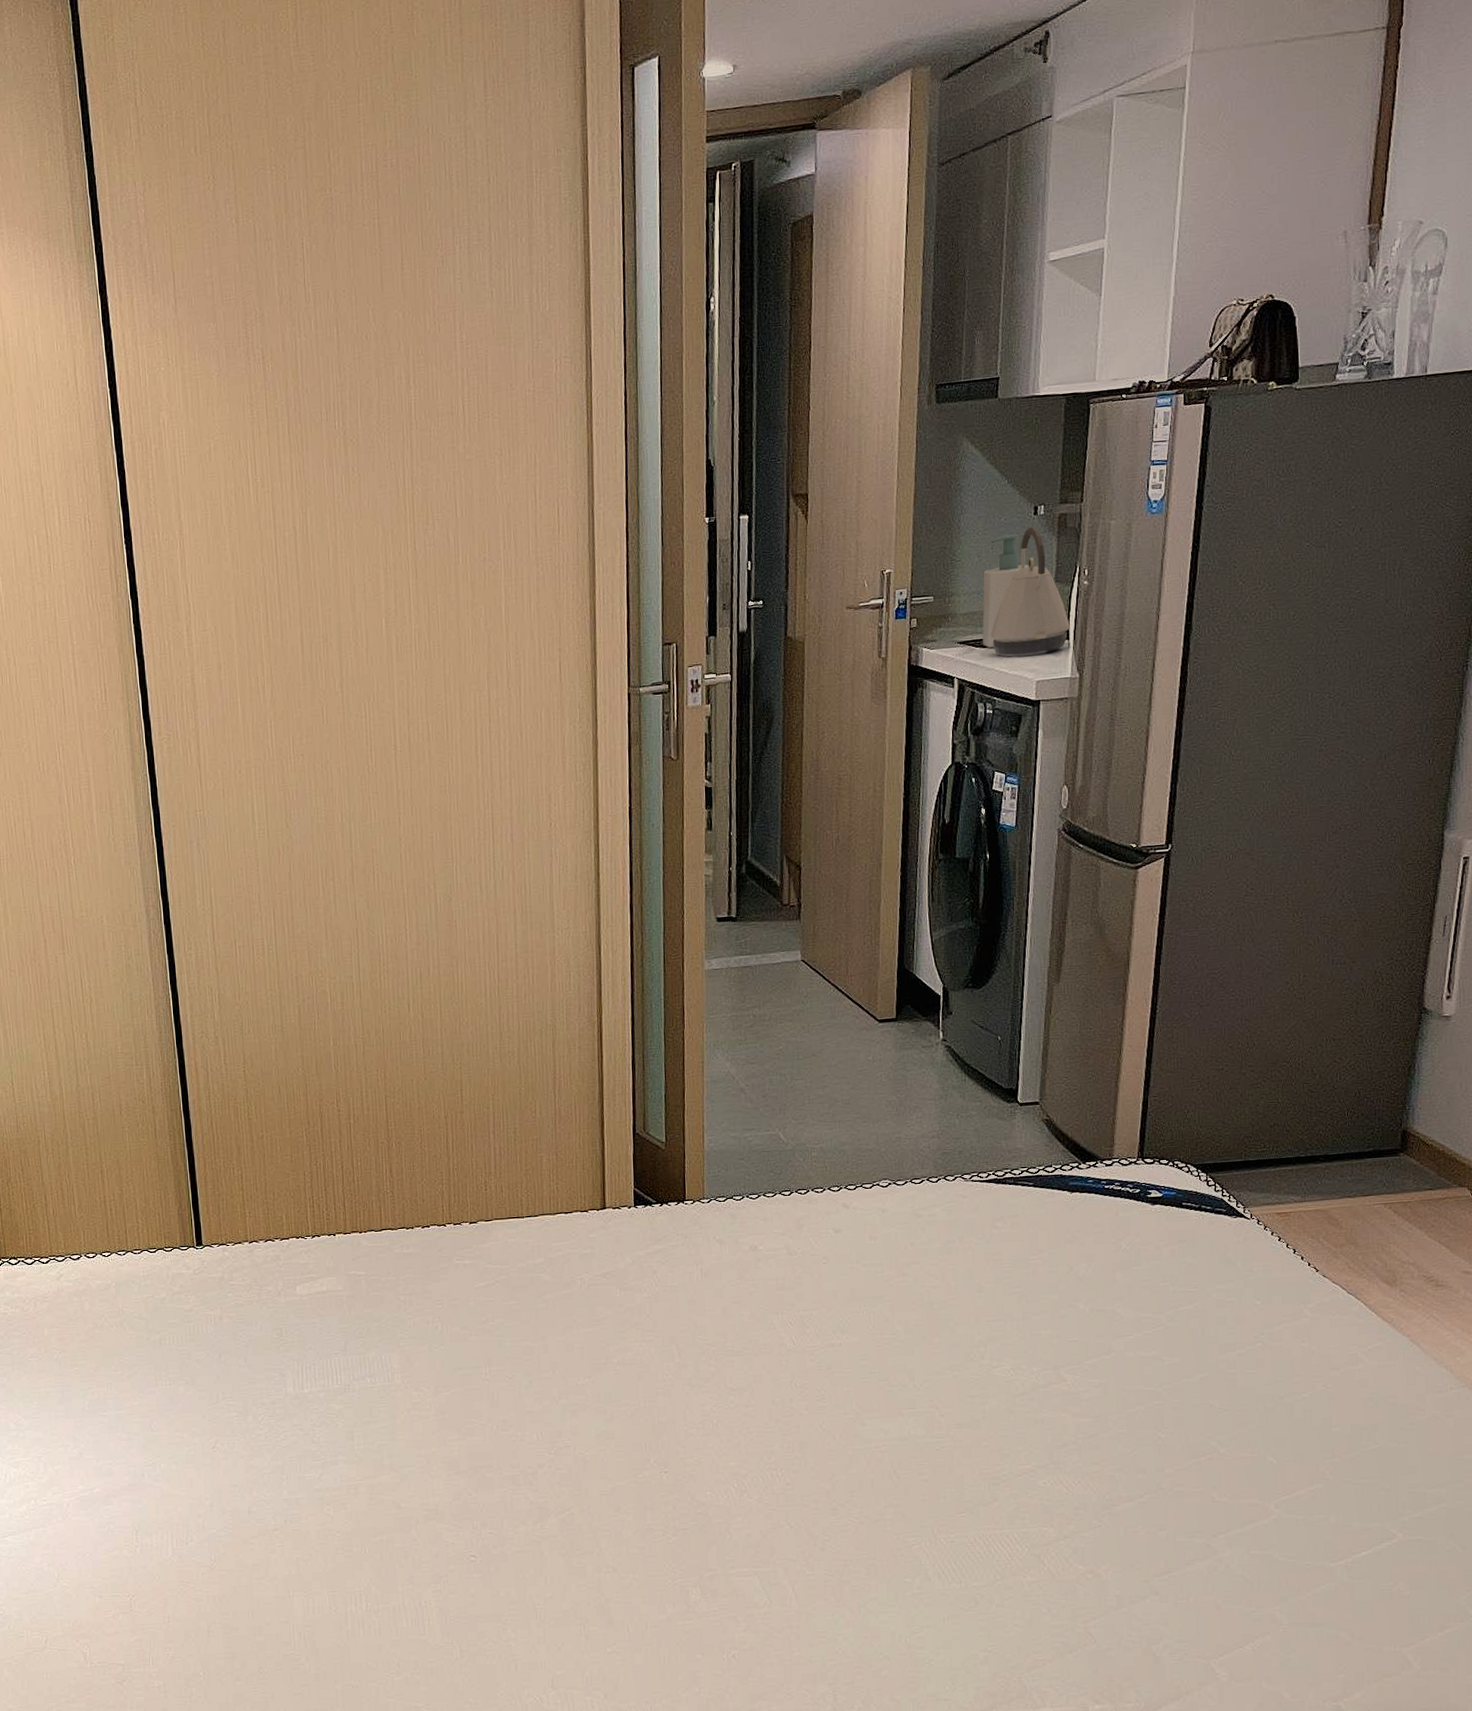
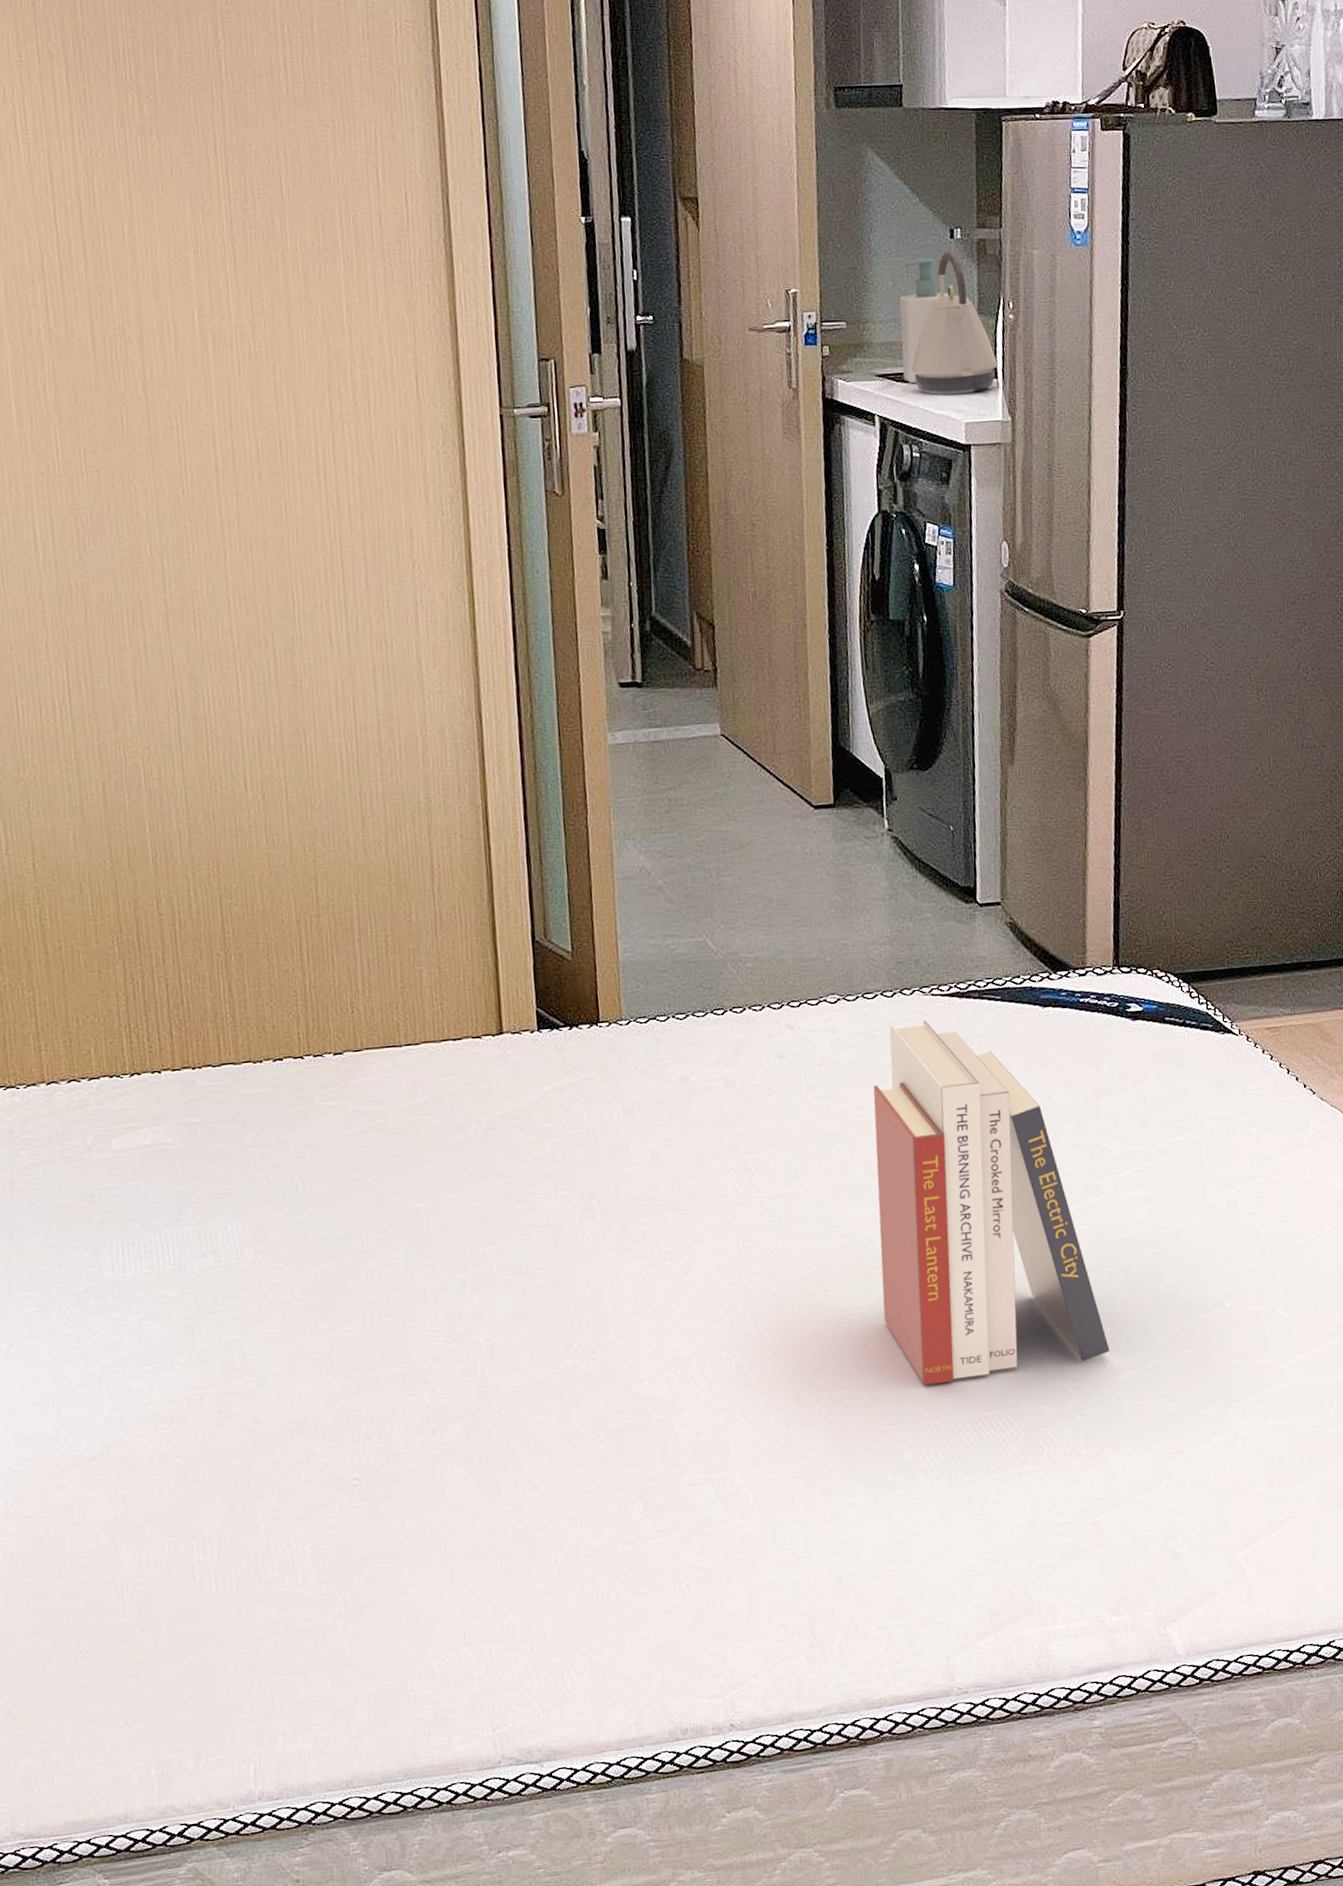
books: none [912,1202,1110,1507] -> present [873,1020,1110,1386]

